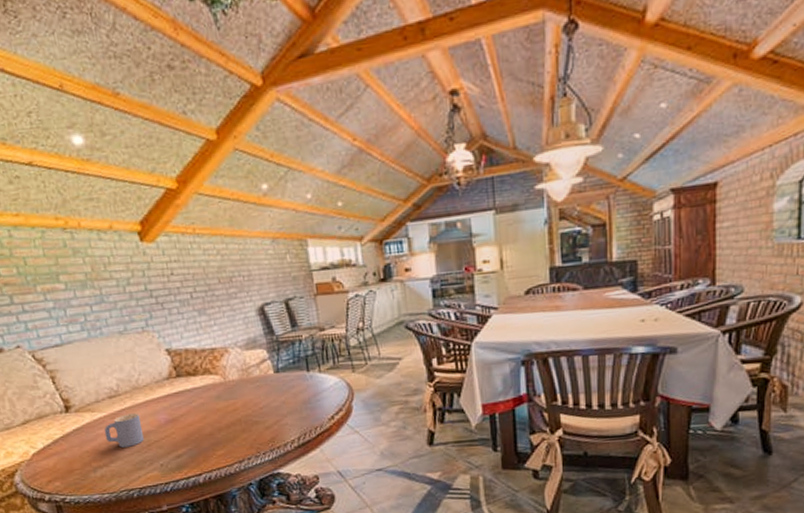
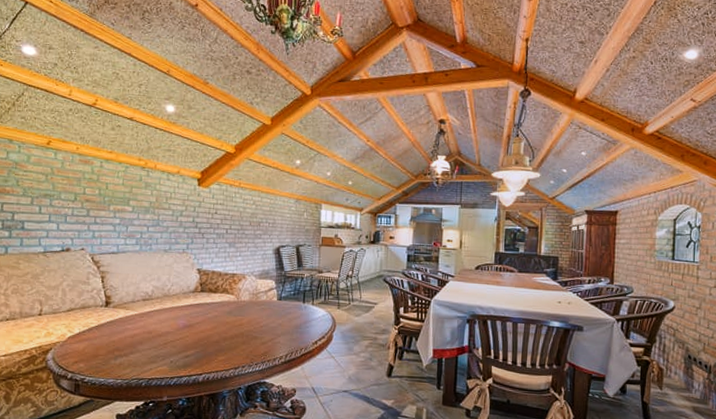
mug: present [104,413,144,448] -> none [131,315,164,343]

